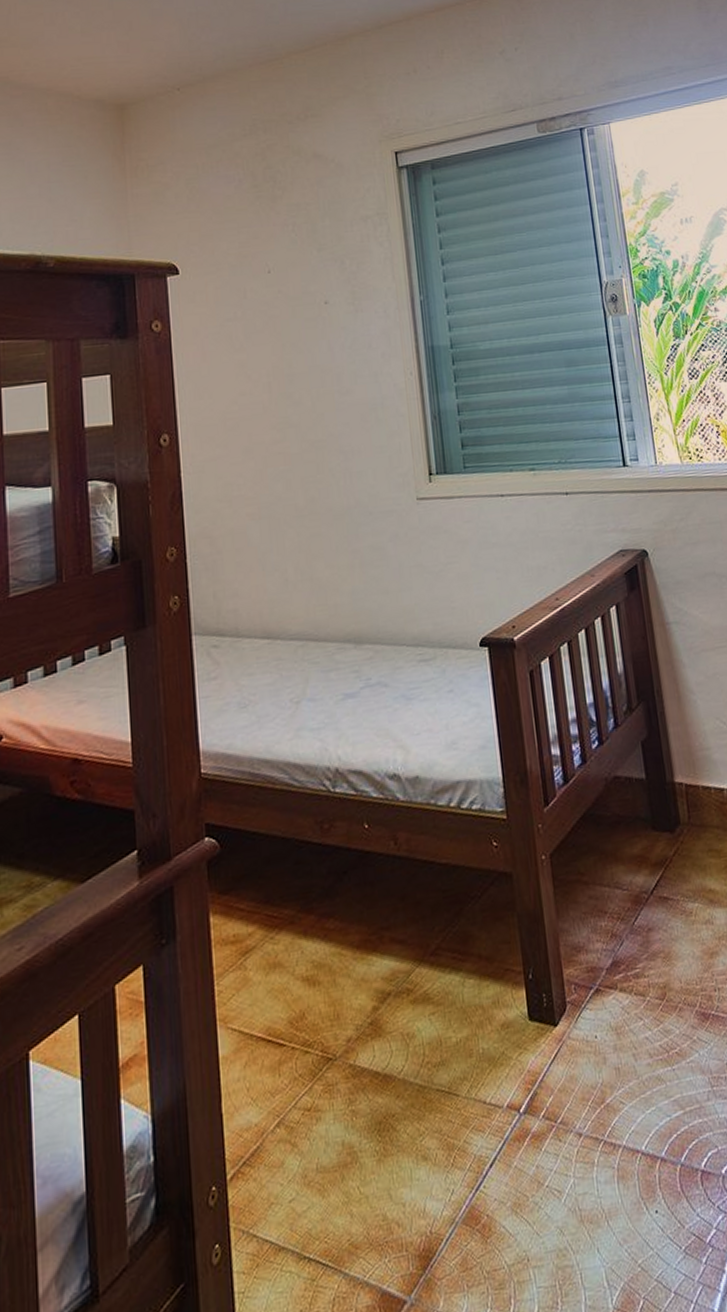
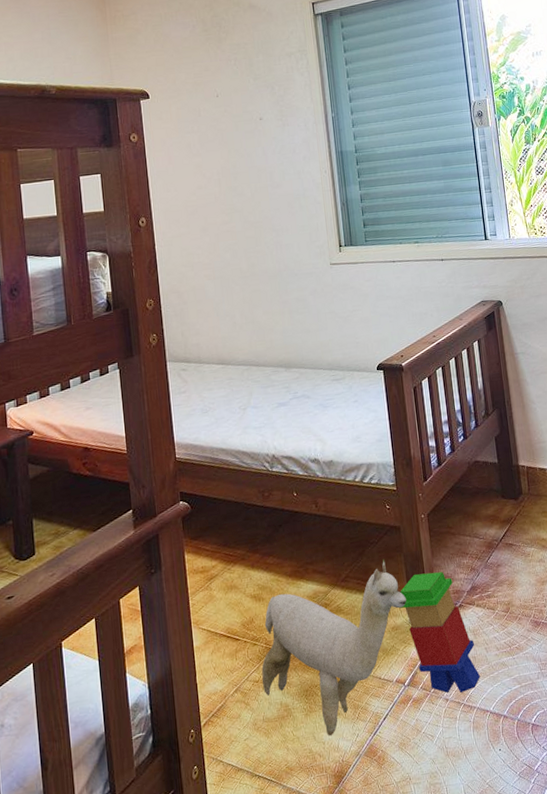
plush toy: none [315,922,522,1194] -> present [261,560,407,737]
stacking toy: none [511,939,628,1124] -> present [399,571,481,693]

